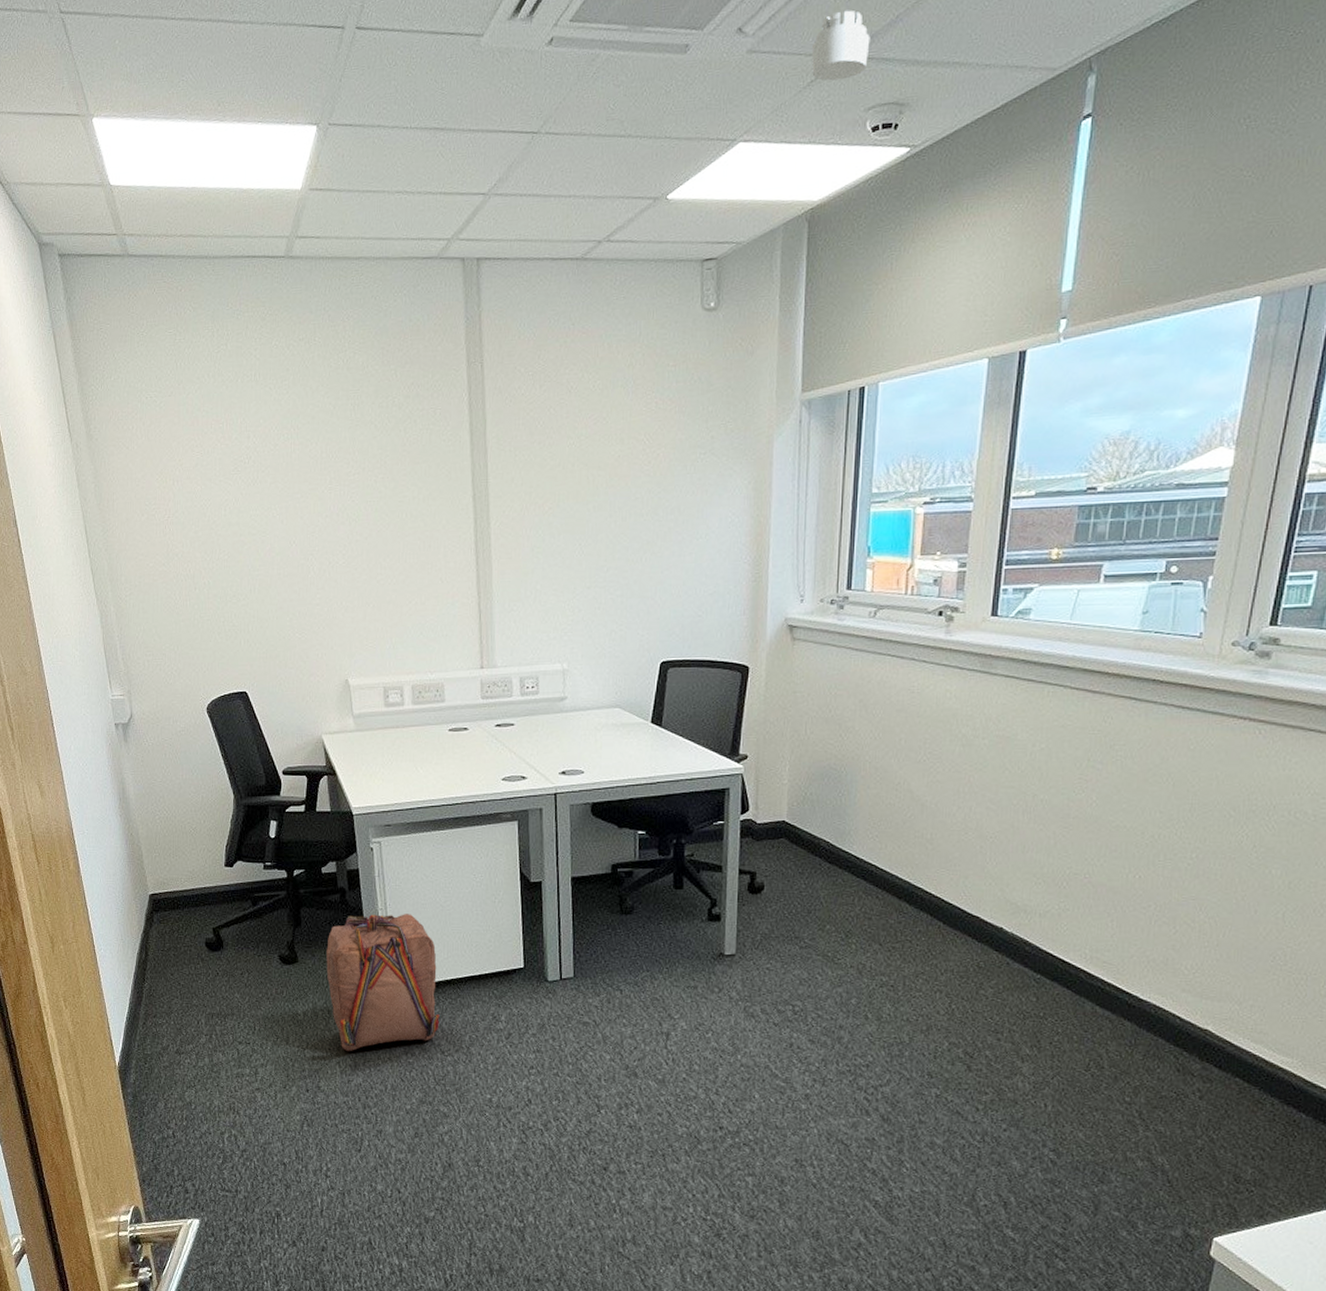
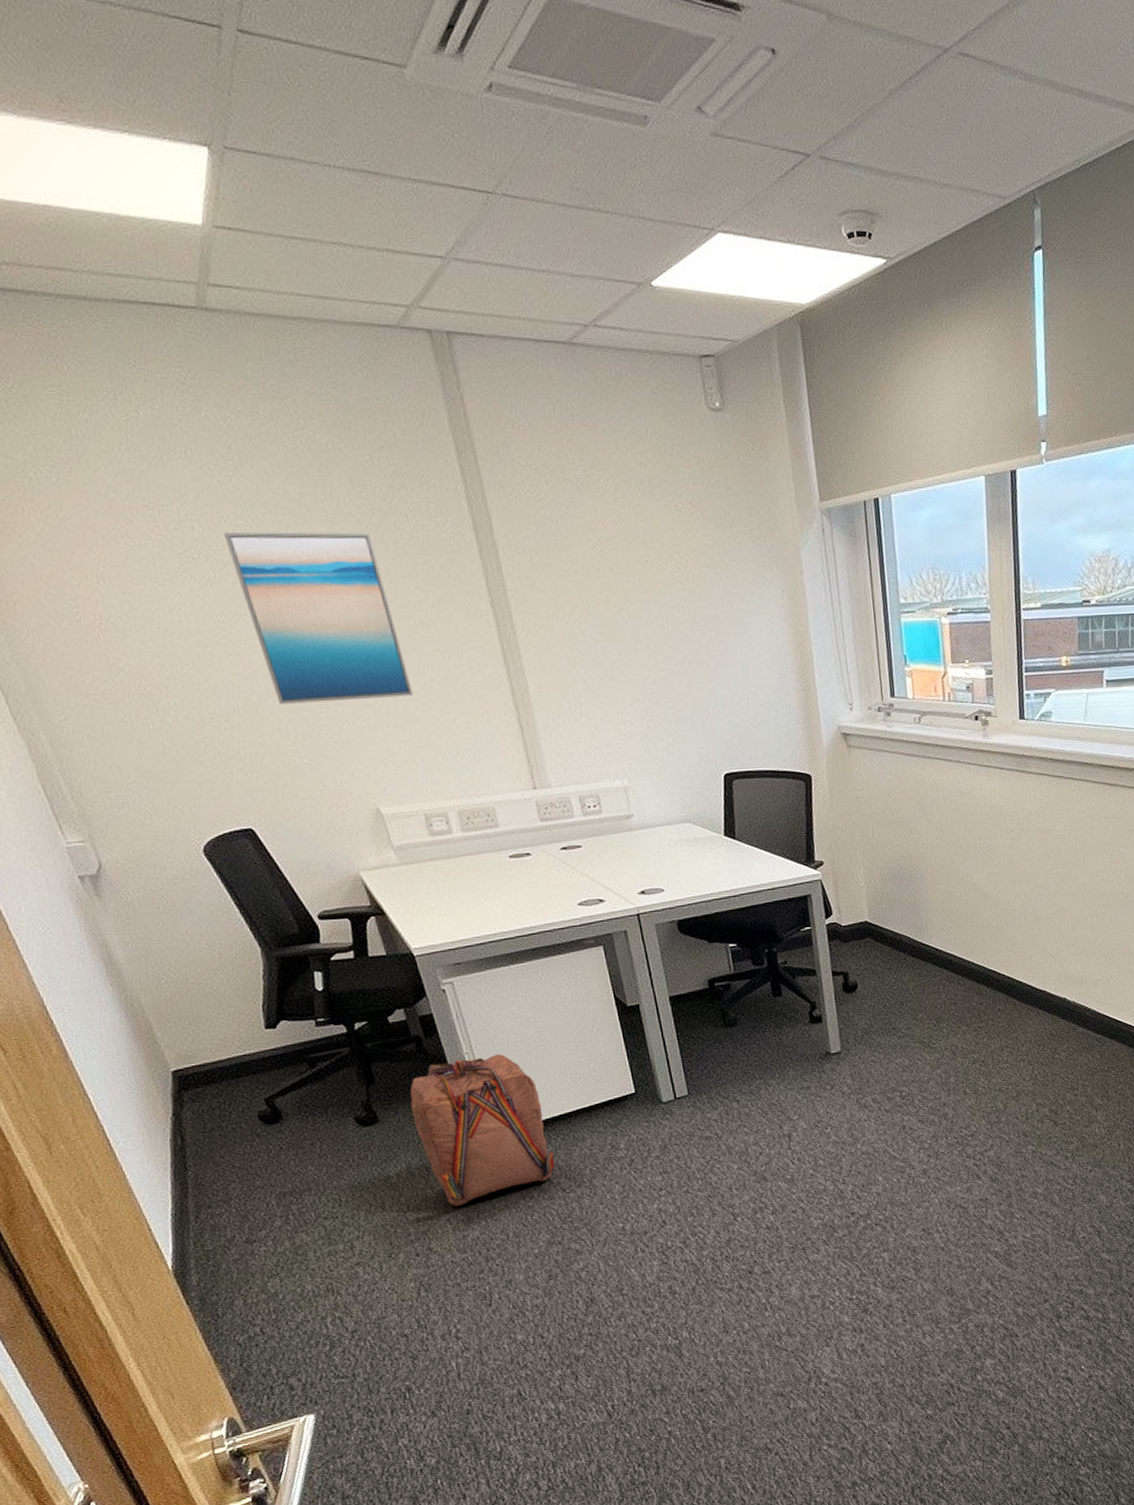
wall art: none [271,437,393,586] -> present [224,532,413,704]
smoke detector: present [812,10,870,82] -> none [776,105,833,179]

